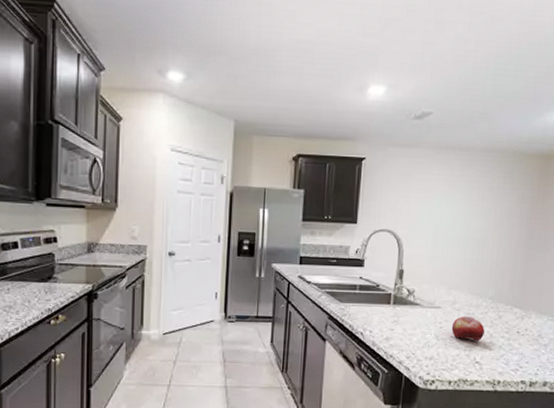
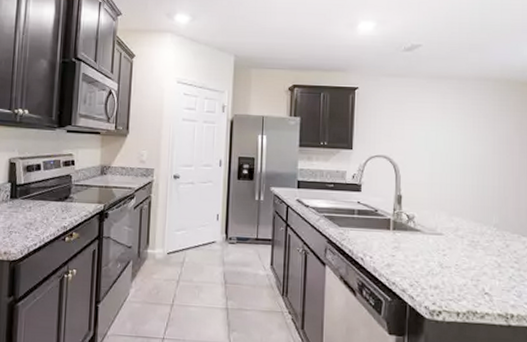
fruit: present [451,316,485,342] -> none [456,244,492,271]

